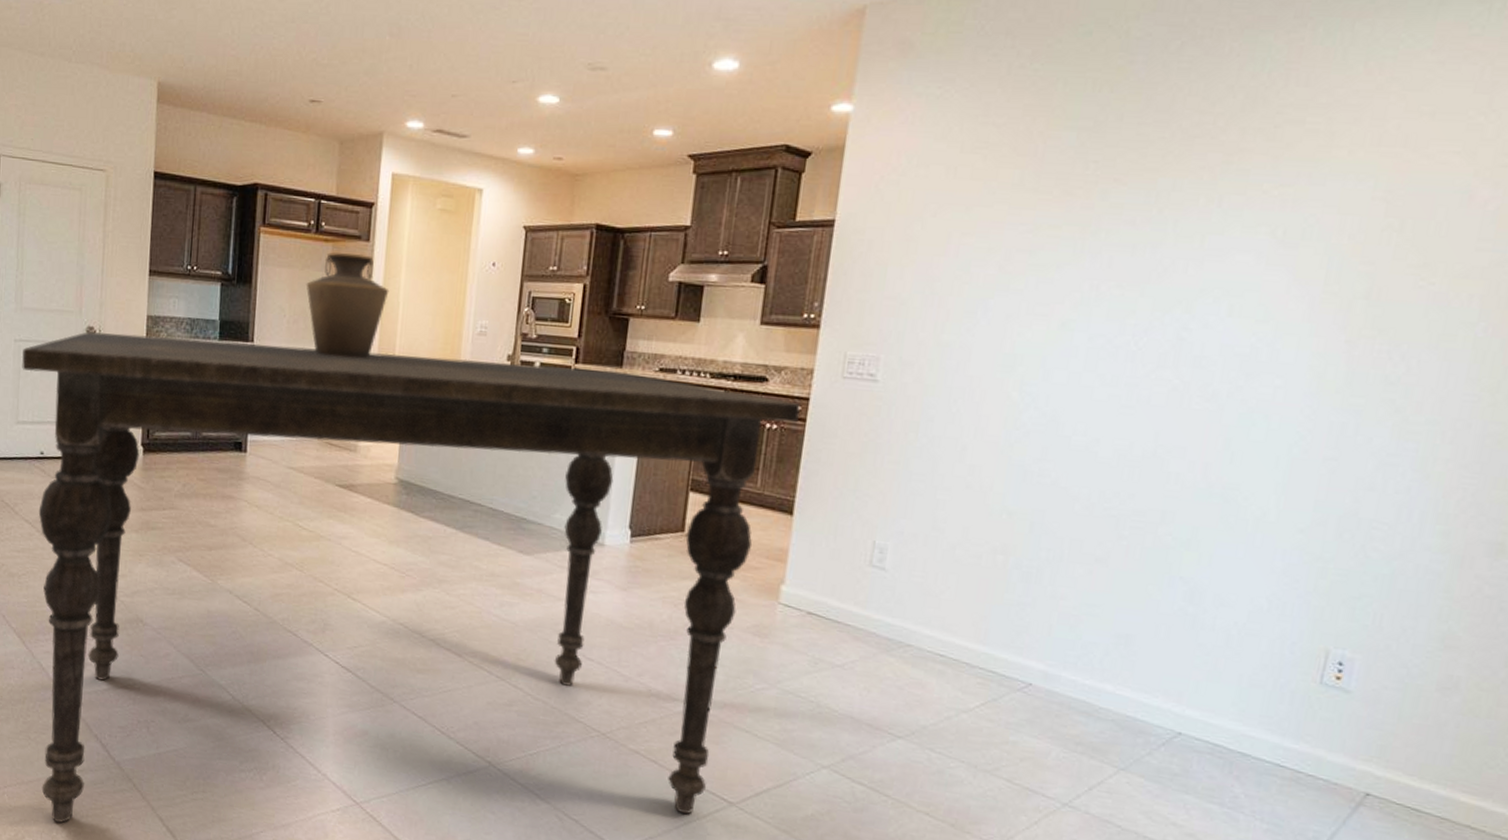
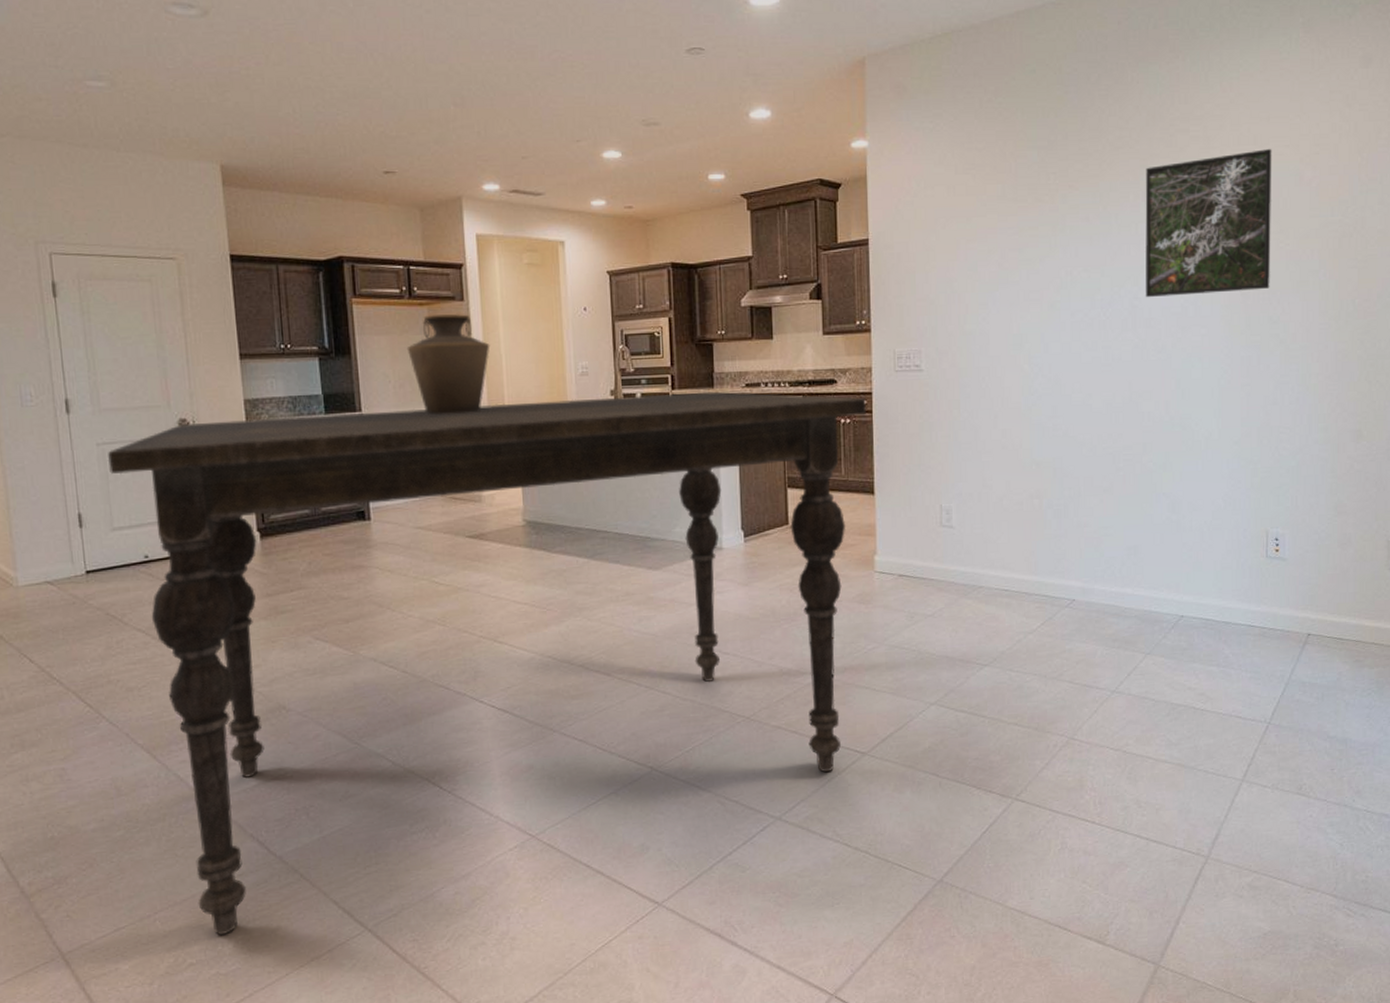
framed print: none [1200,154,1432,339] -> present [1145,149,1272,298]

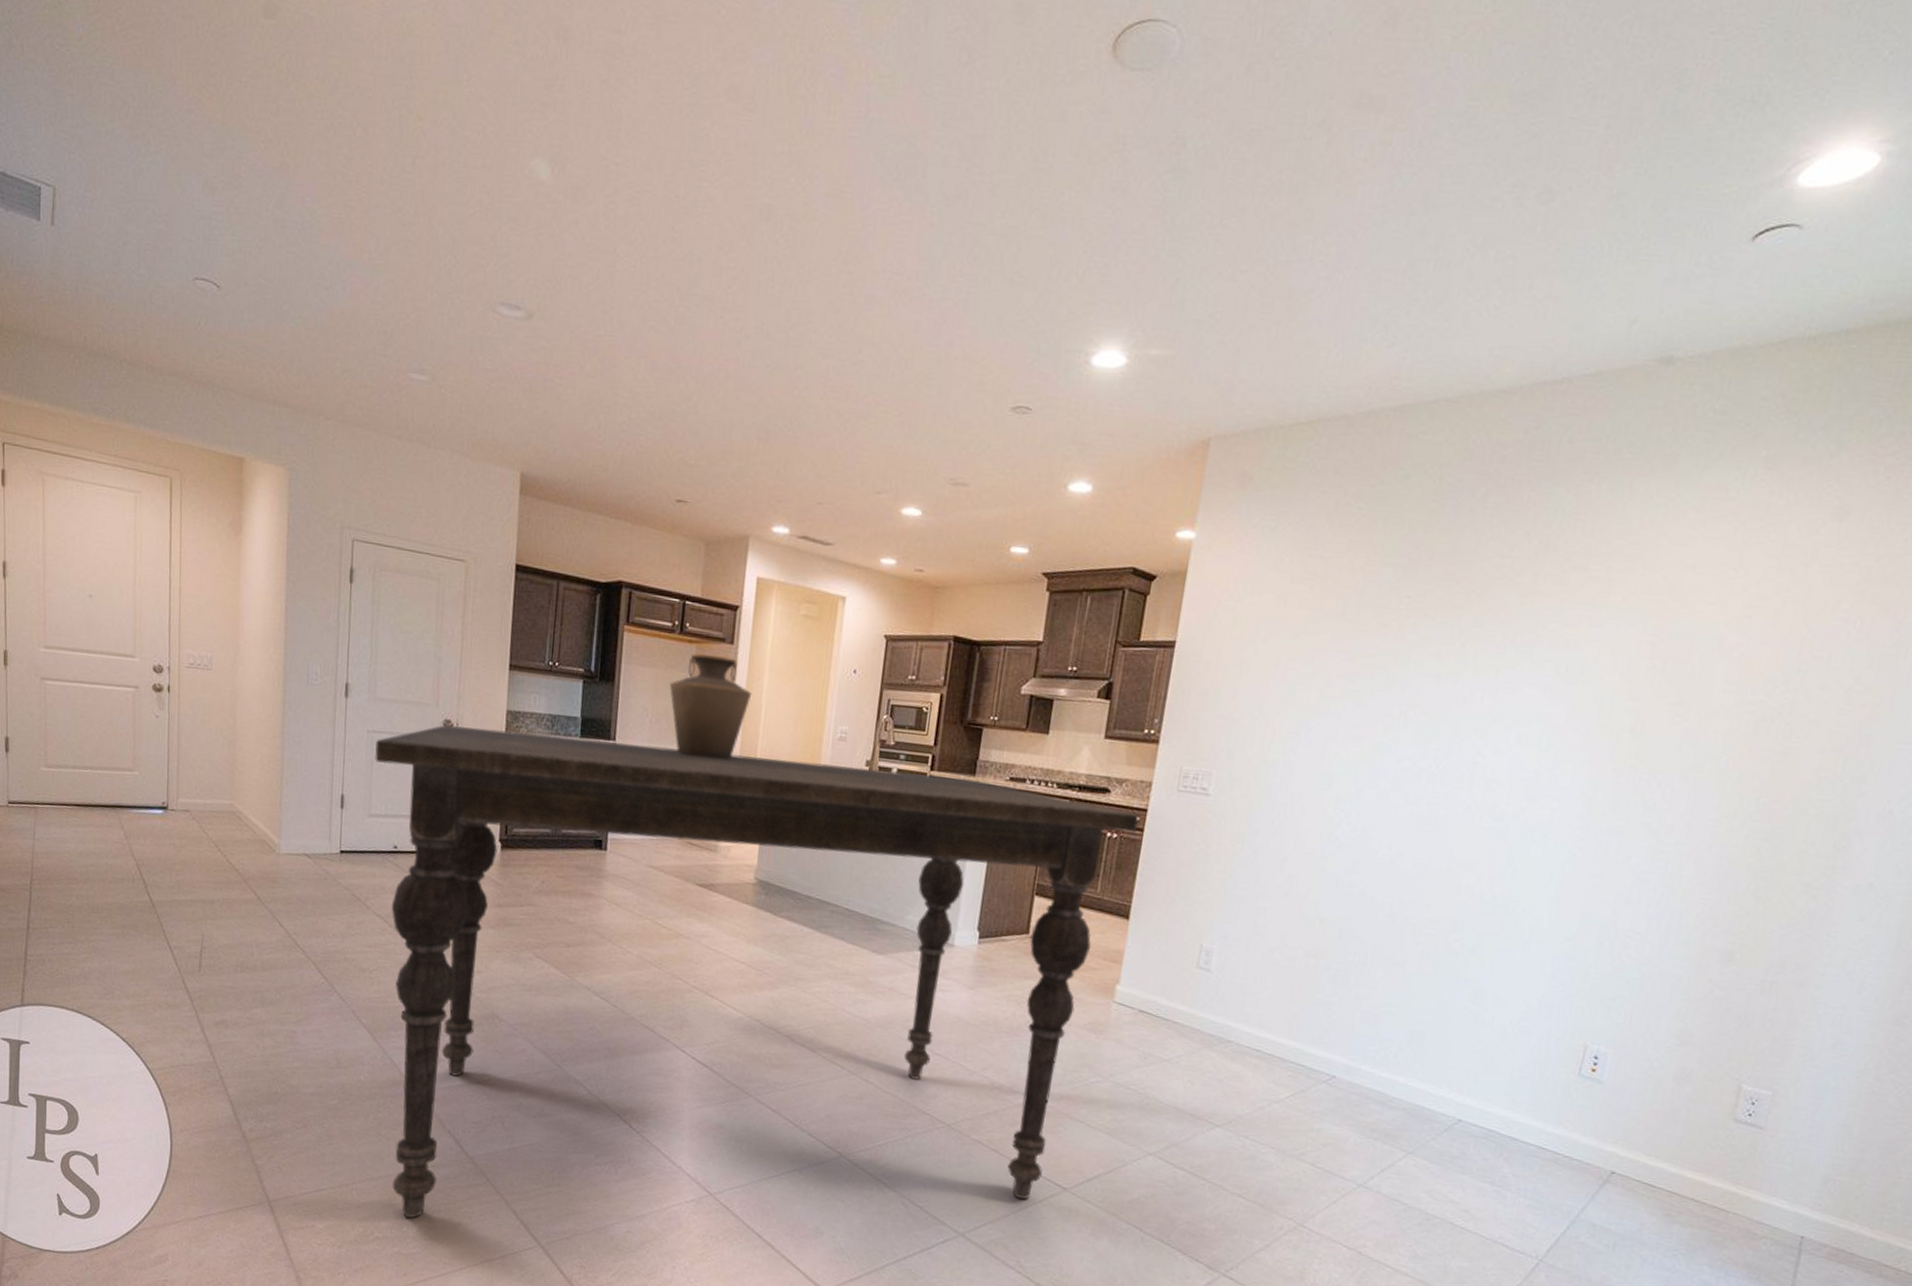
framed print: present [1145,149,1272,298] -> none [1492,602,1691,768]

